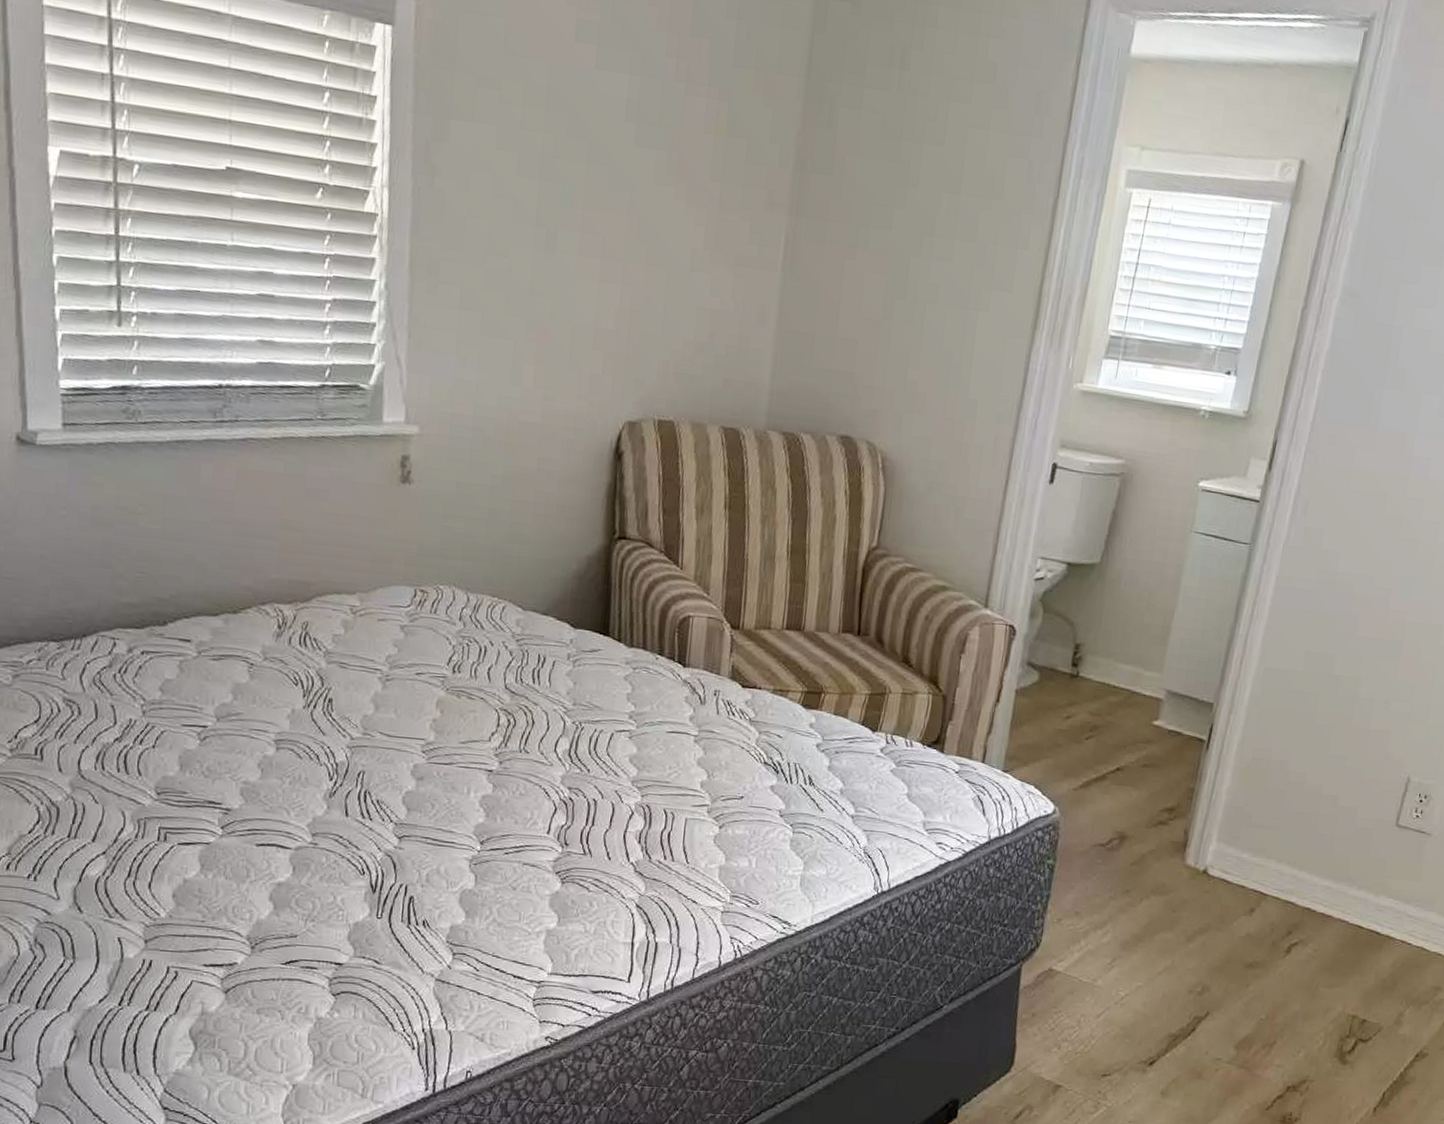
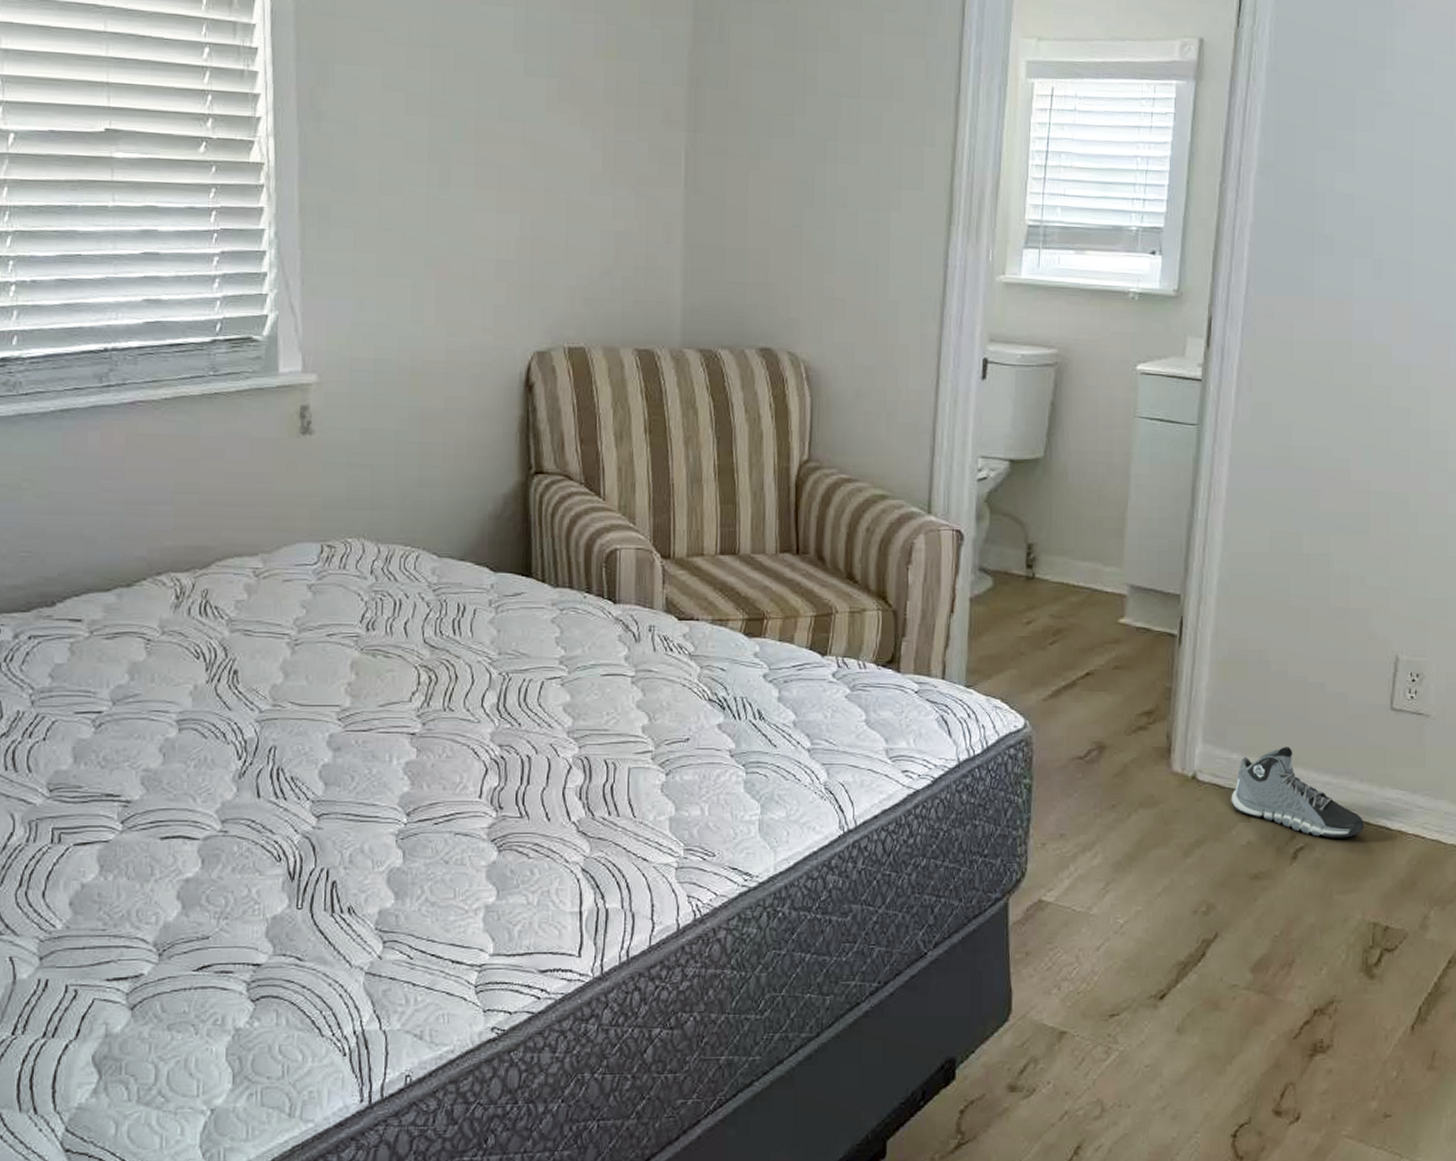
sneaker: none [1236,851,1357,938] -> present [1231,747,1364,838]

